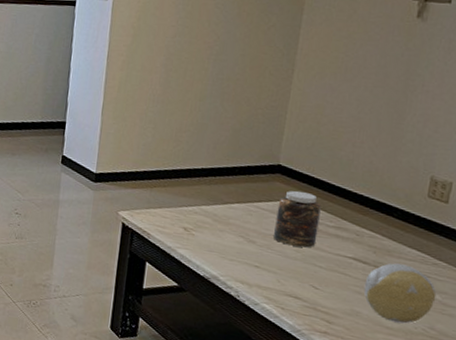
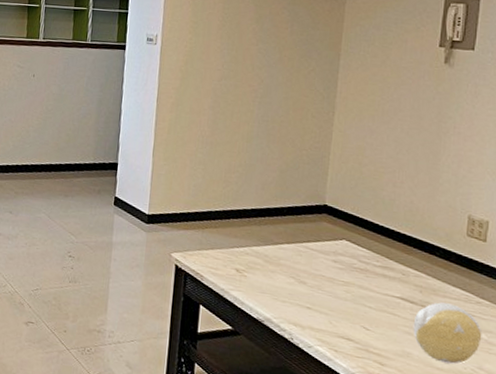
jar: present [274,190,321,248] -> none [324,230,367,288]

